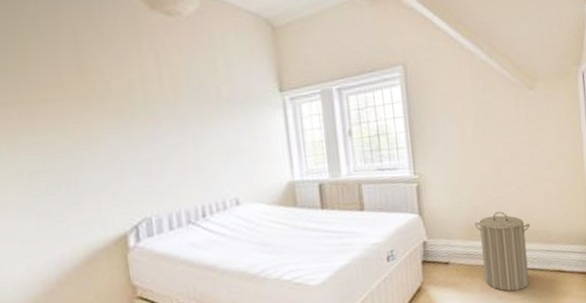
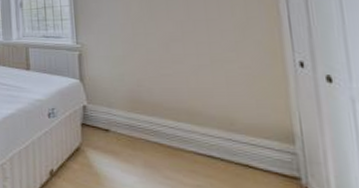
laundry hamper: present [474,211,530,292] -> none [138,89,207,176]

